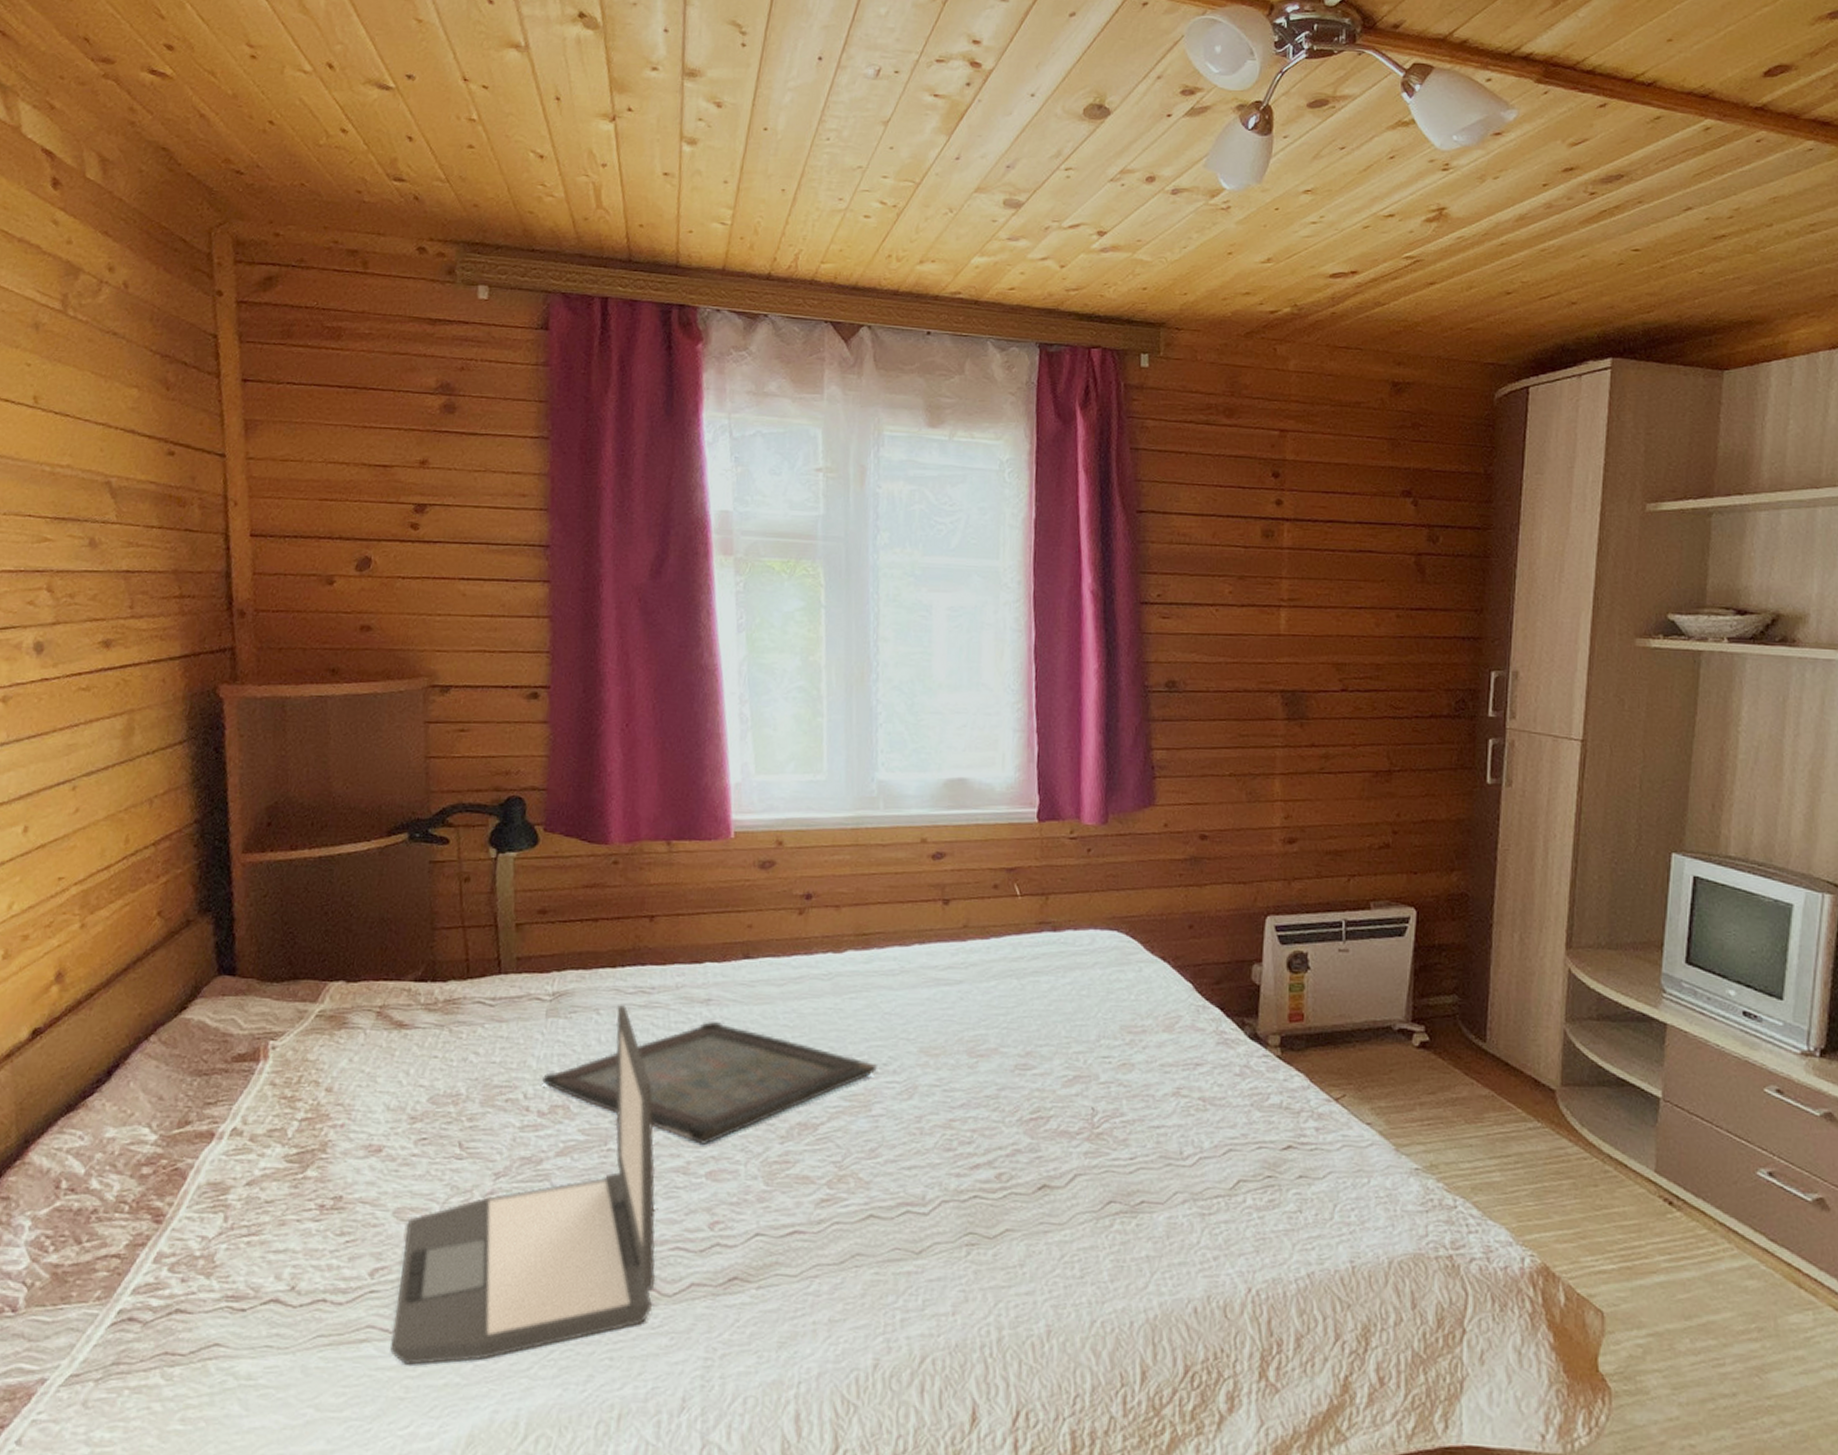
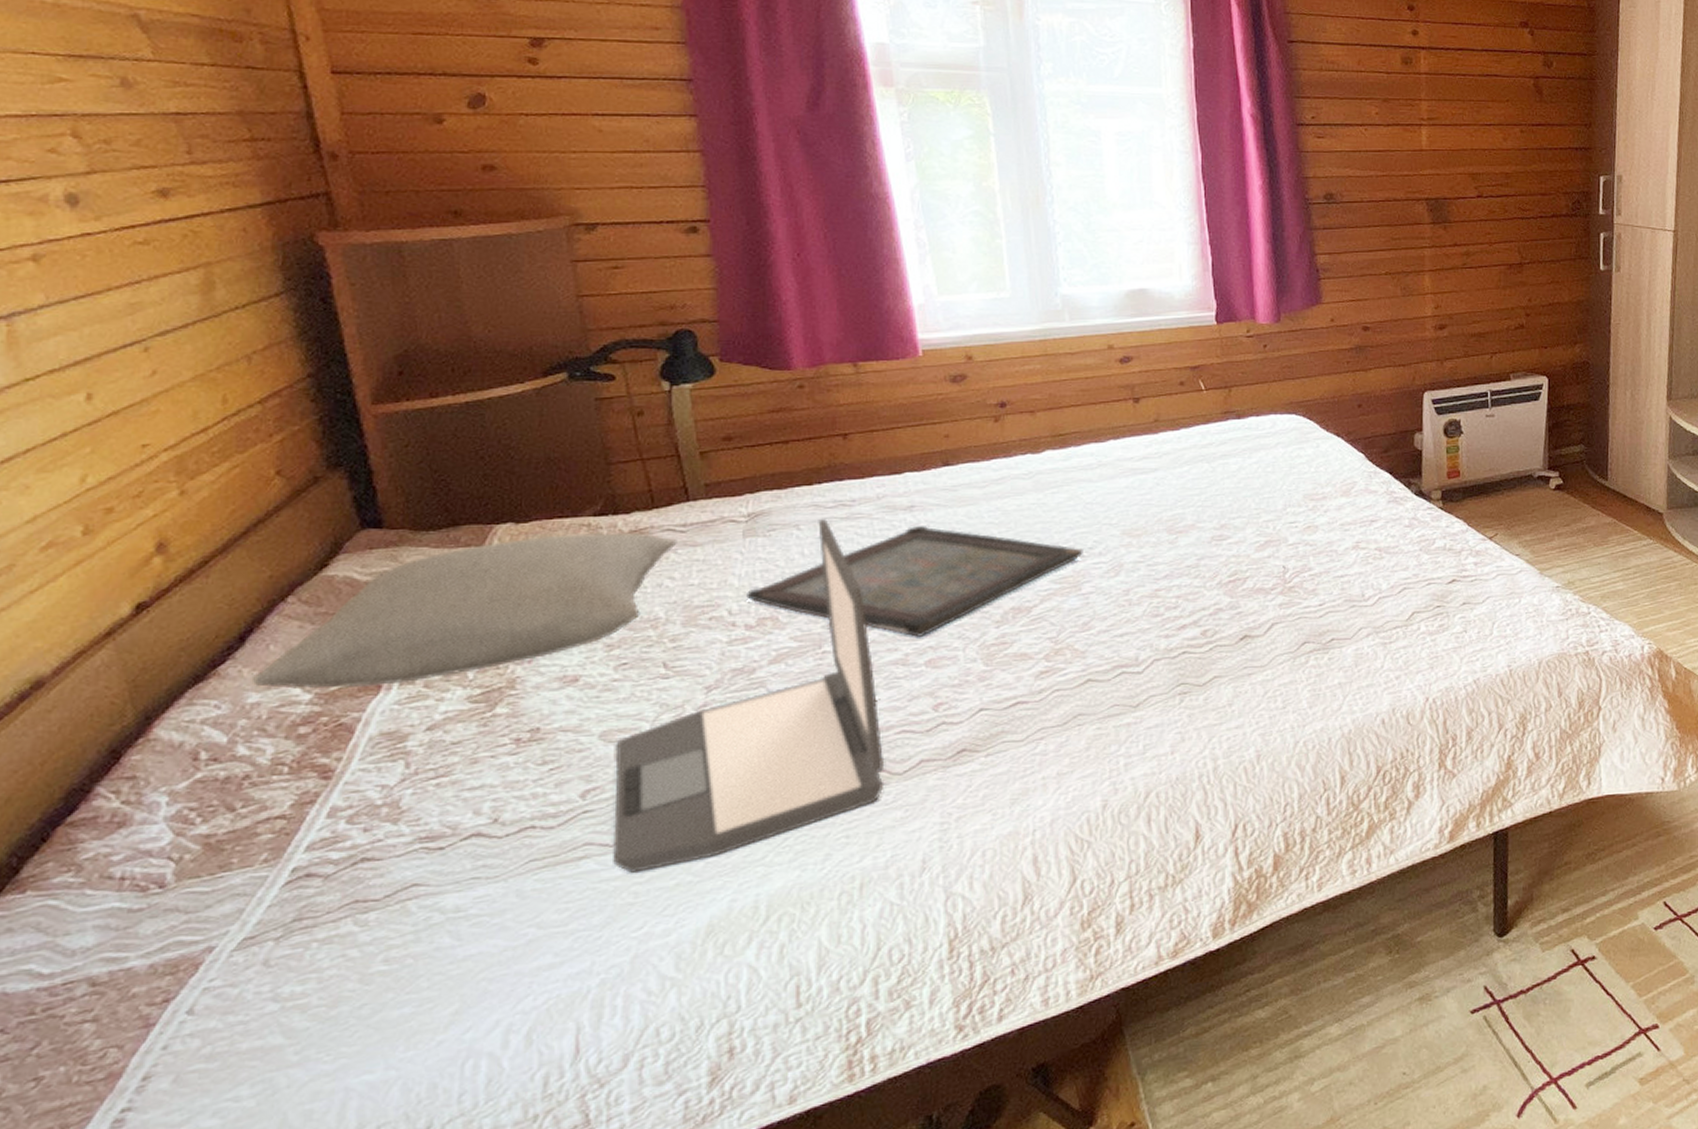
pillow: none [112,997,486,1134] -> present [253,532,677,689]

